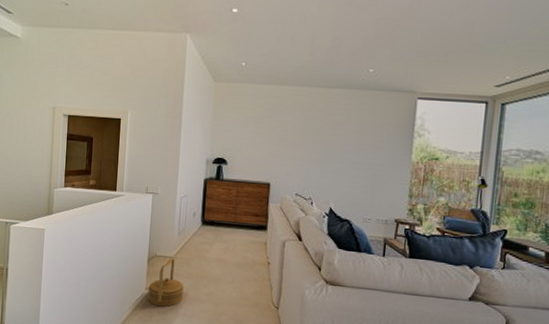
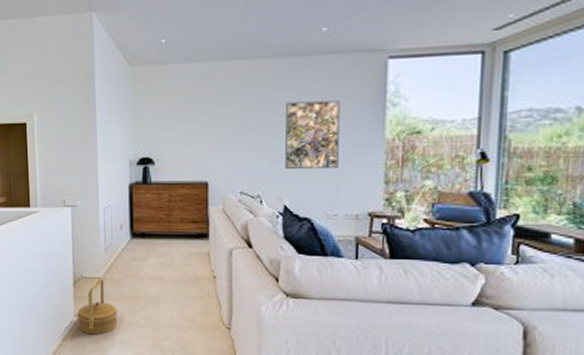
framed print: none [333,125,379,182] -> present [285,100,340,170]

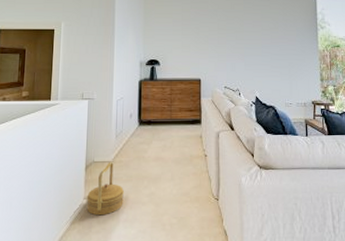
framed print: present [285,100,340,170] -> none [255,23,291,70]

